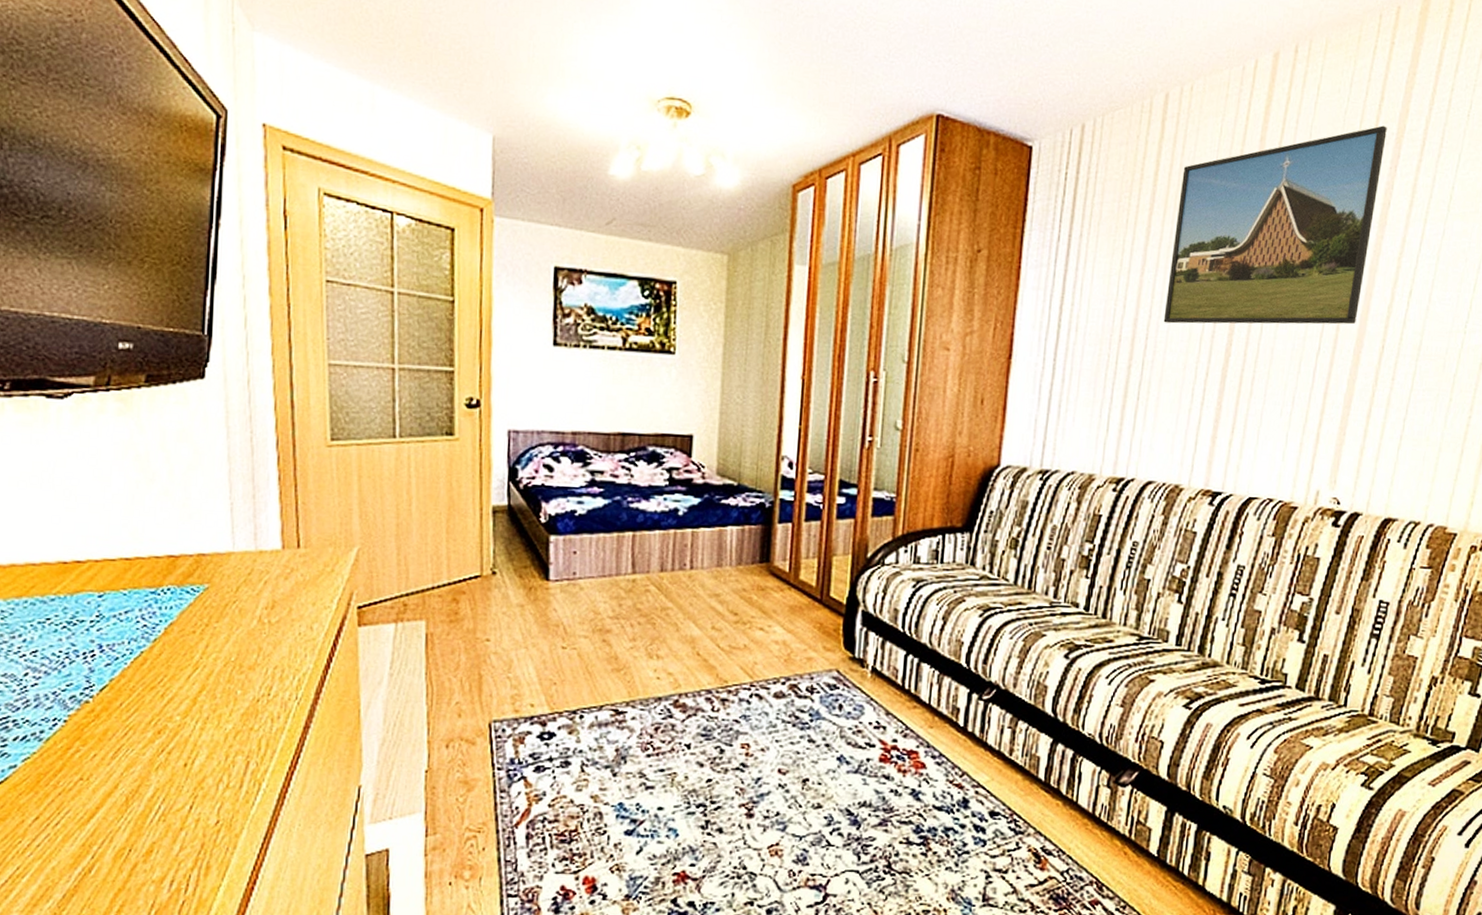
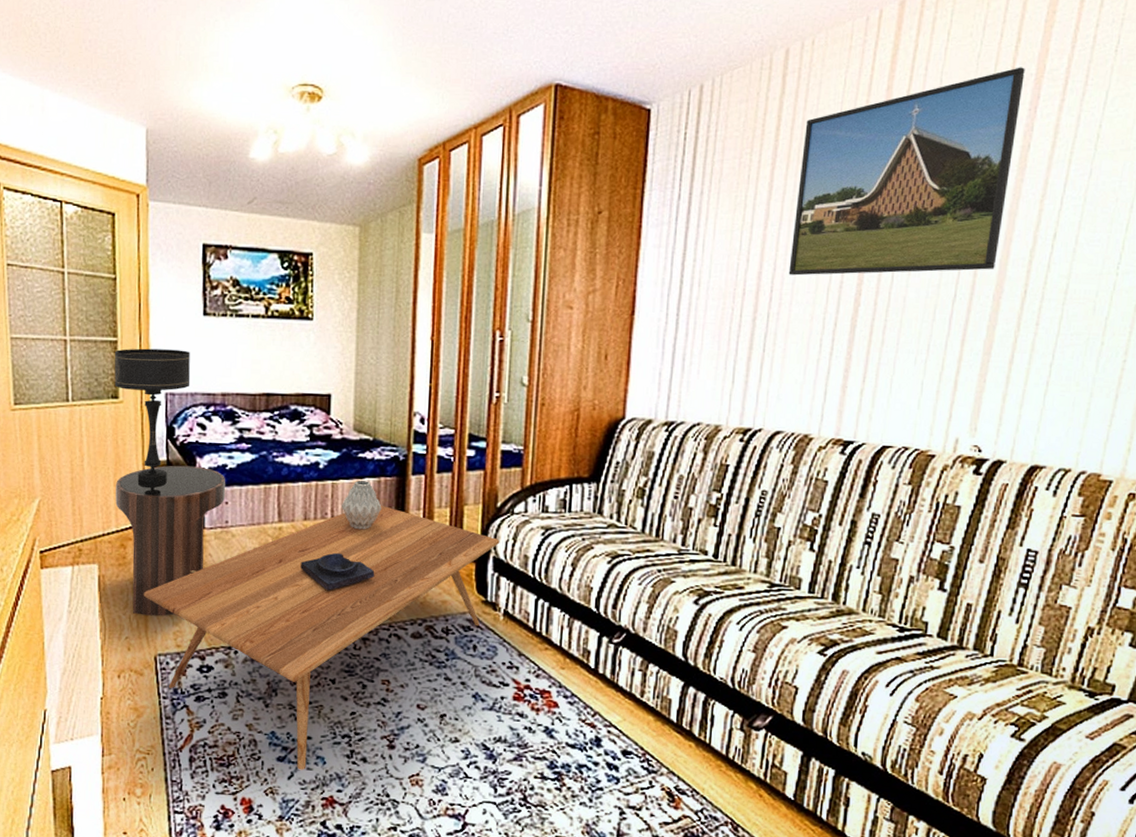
side table: none [448,510,575,679] -> present [115,465,226,617]
table lamp: none [449,380,538,530] -> present [114,348,191,483]
coffee table: none [477,555,869,844] -> present [143,505,500,770]
decorative bowl: none [655,606,736,649] -> present [301,552,375,591]
vase: none [702,528,745,582] -> present [342,479,382,530]

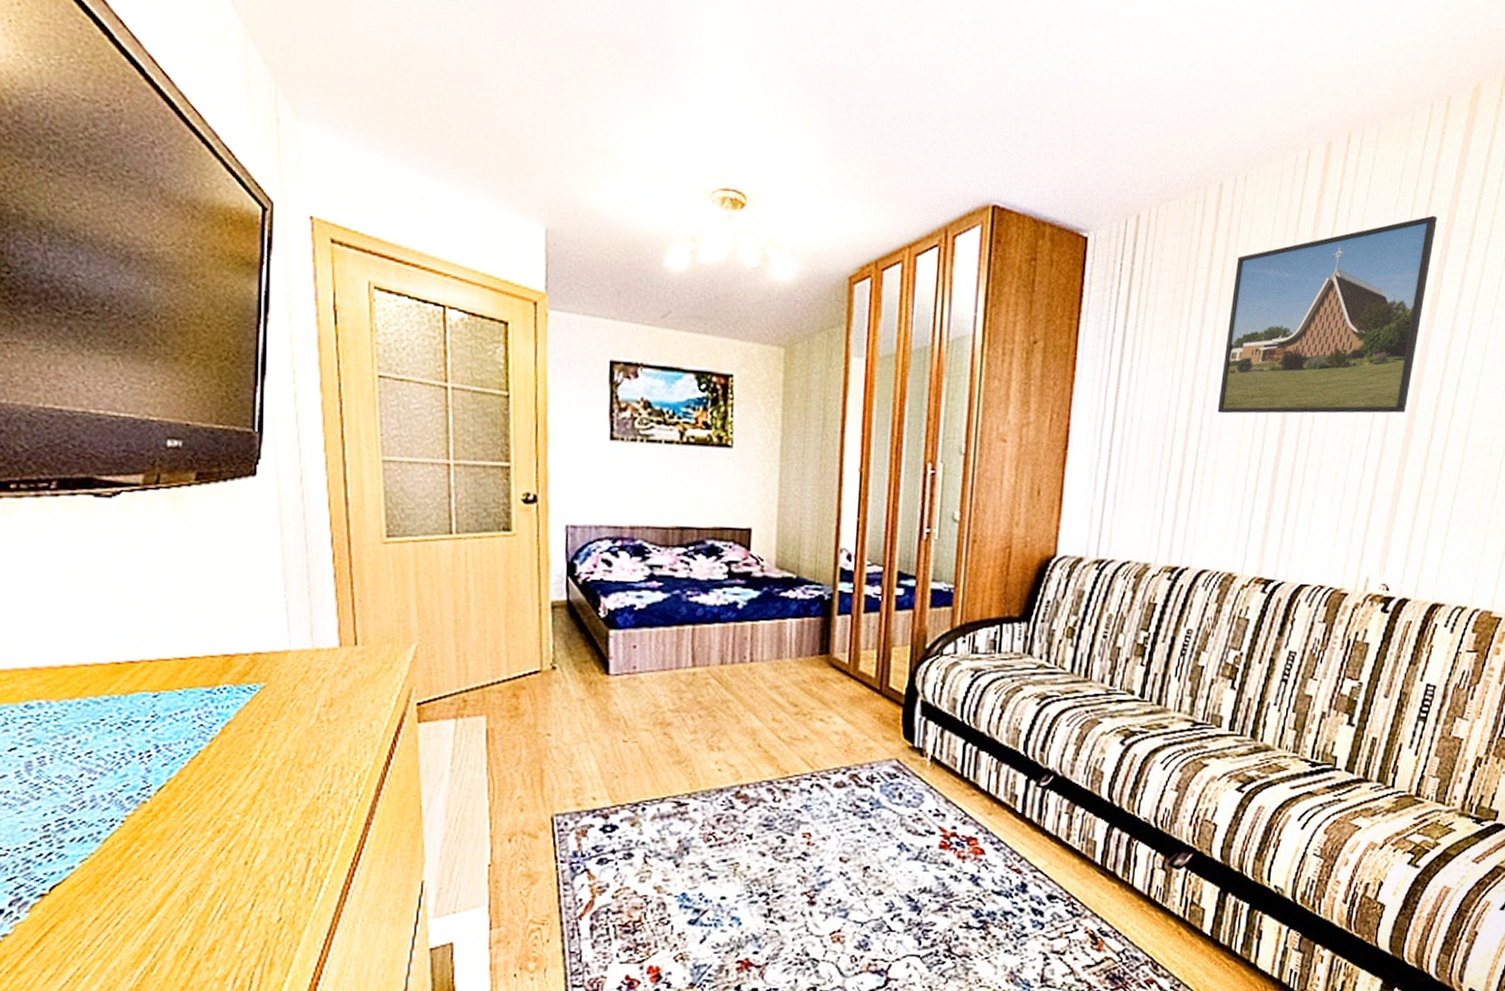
table lamp: present [114,348,191,483] -> none [506,475,595,625]
side table: present [115,465,226,617] -> none [507,605,634,773]
coffee table: present [143,505,500,770] -> none [538,647,928,933]
decorative bowl: present [301,552,375,591] -> none [716,699,797,740]
vase: present [342,479,382,530] -> none [762,620,805,674]

